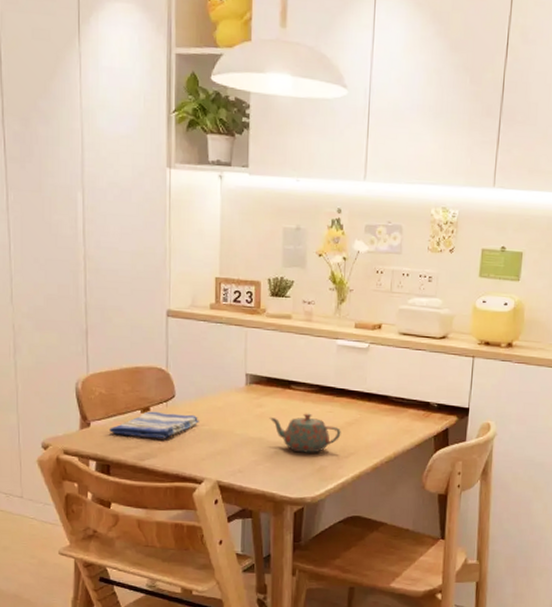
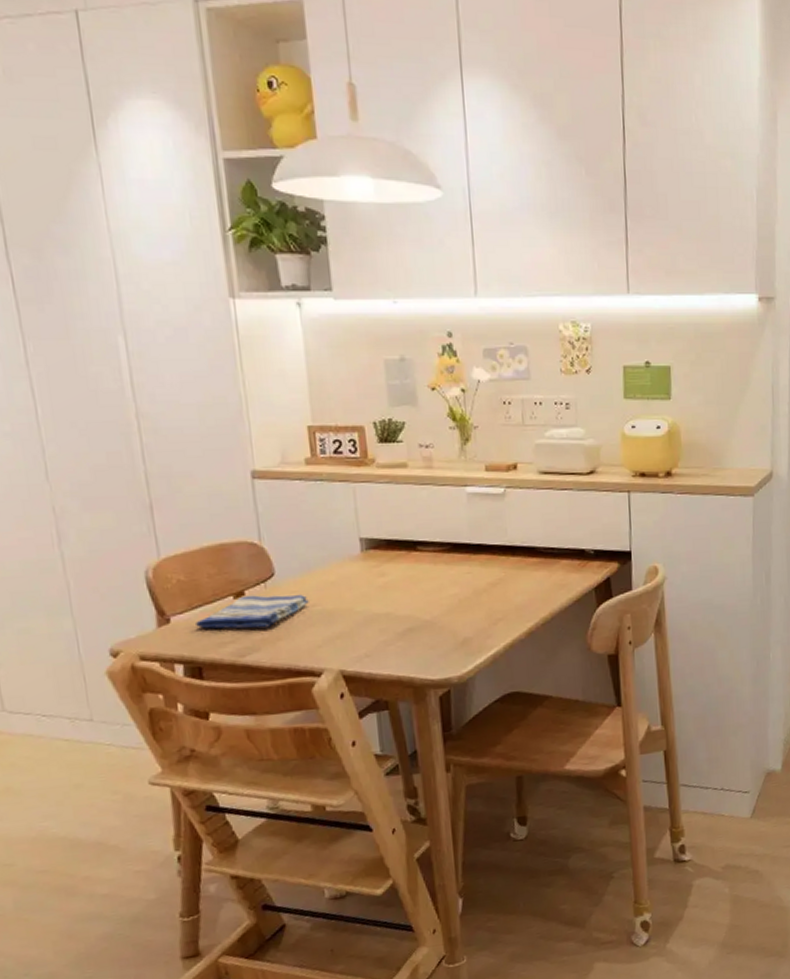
teapot: present [269,413,341,453] -> none [395,577,485,625]

